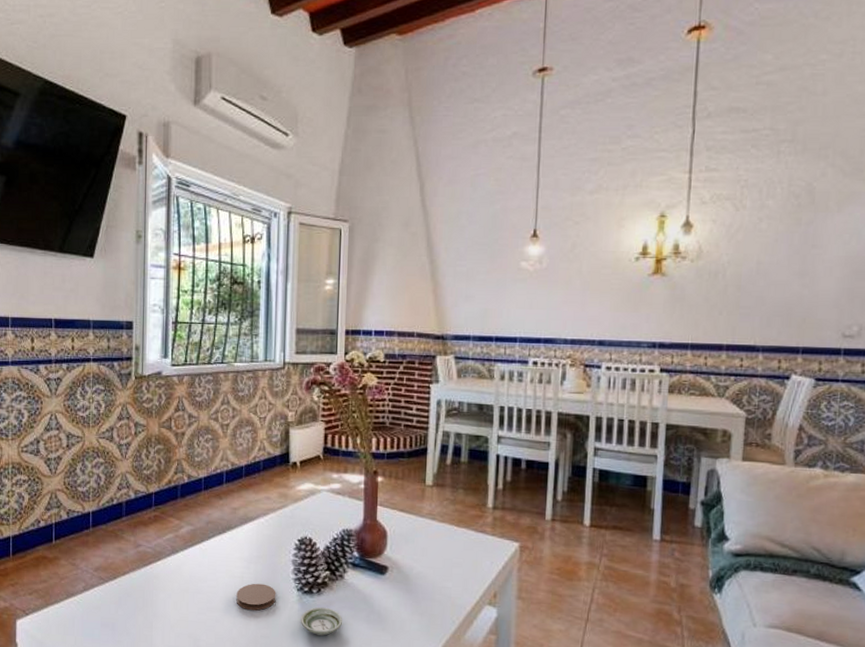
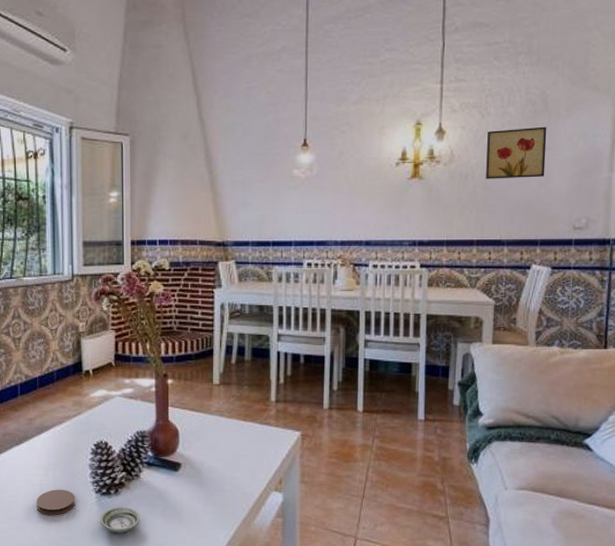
wall art: none [739,222,813,279] -> present [486,126,547,179]

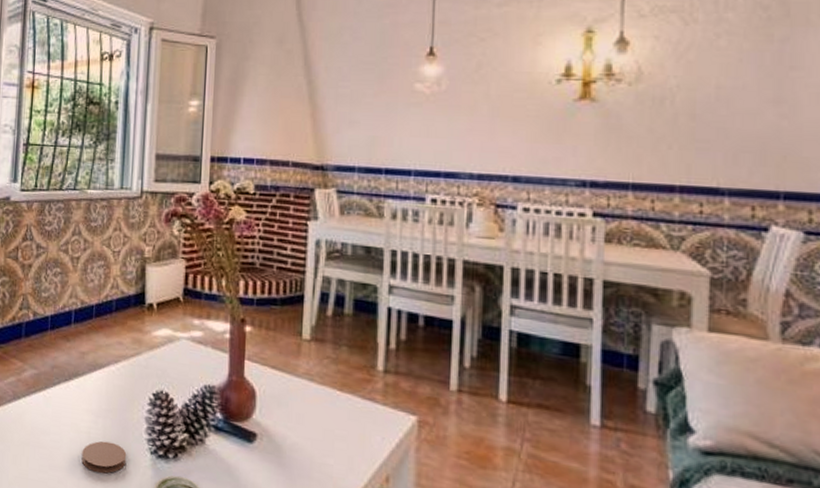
wall art: present [486,126,547,179] -> none [692,38,790,107]

